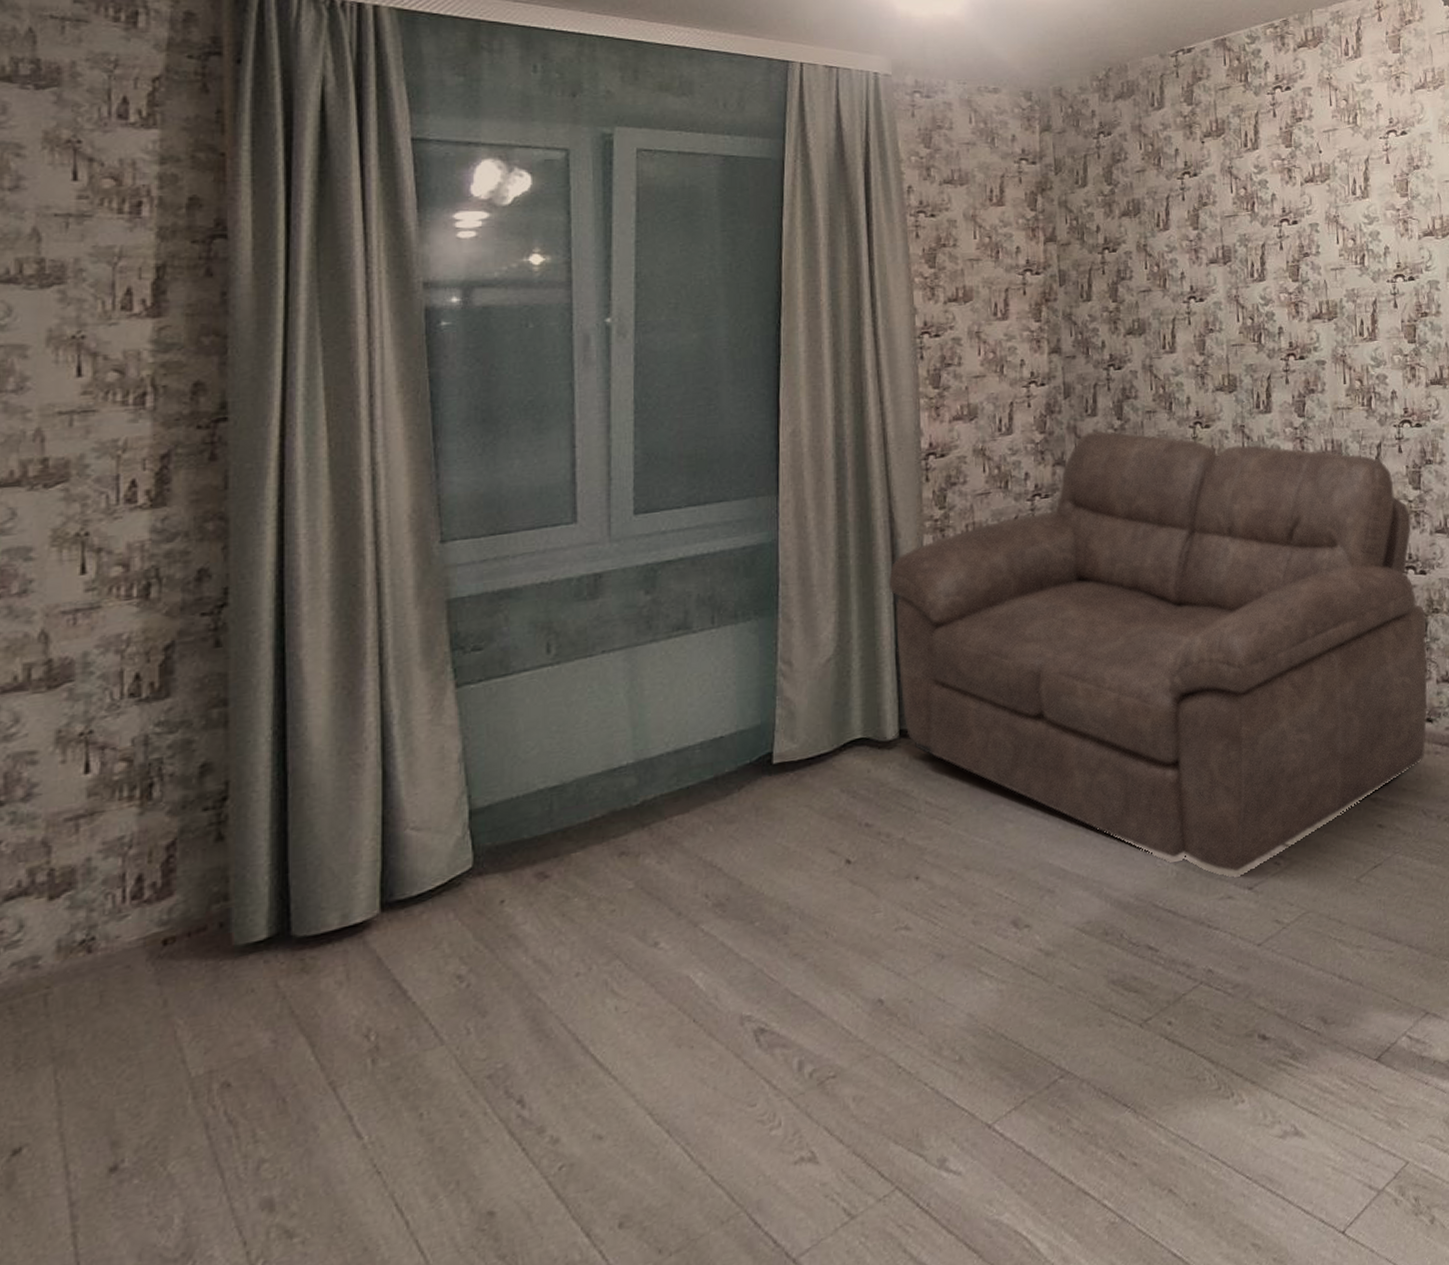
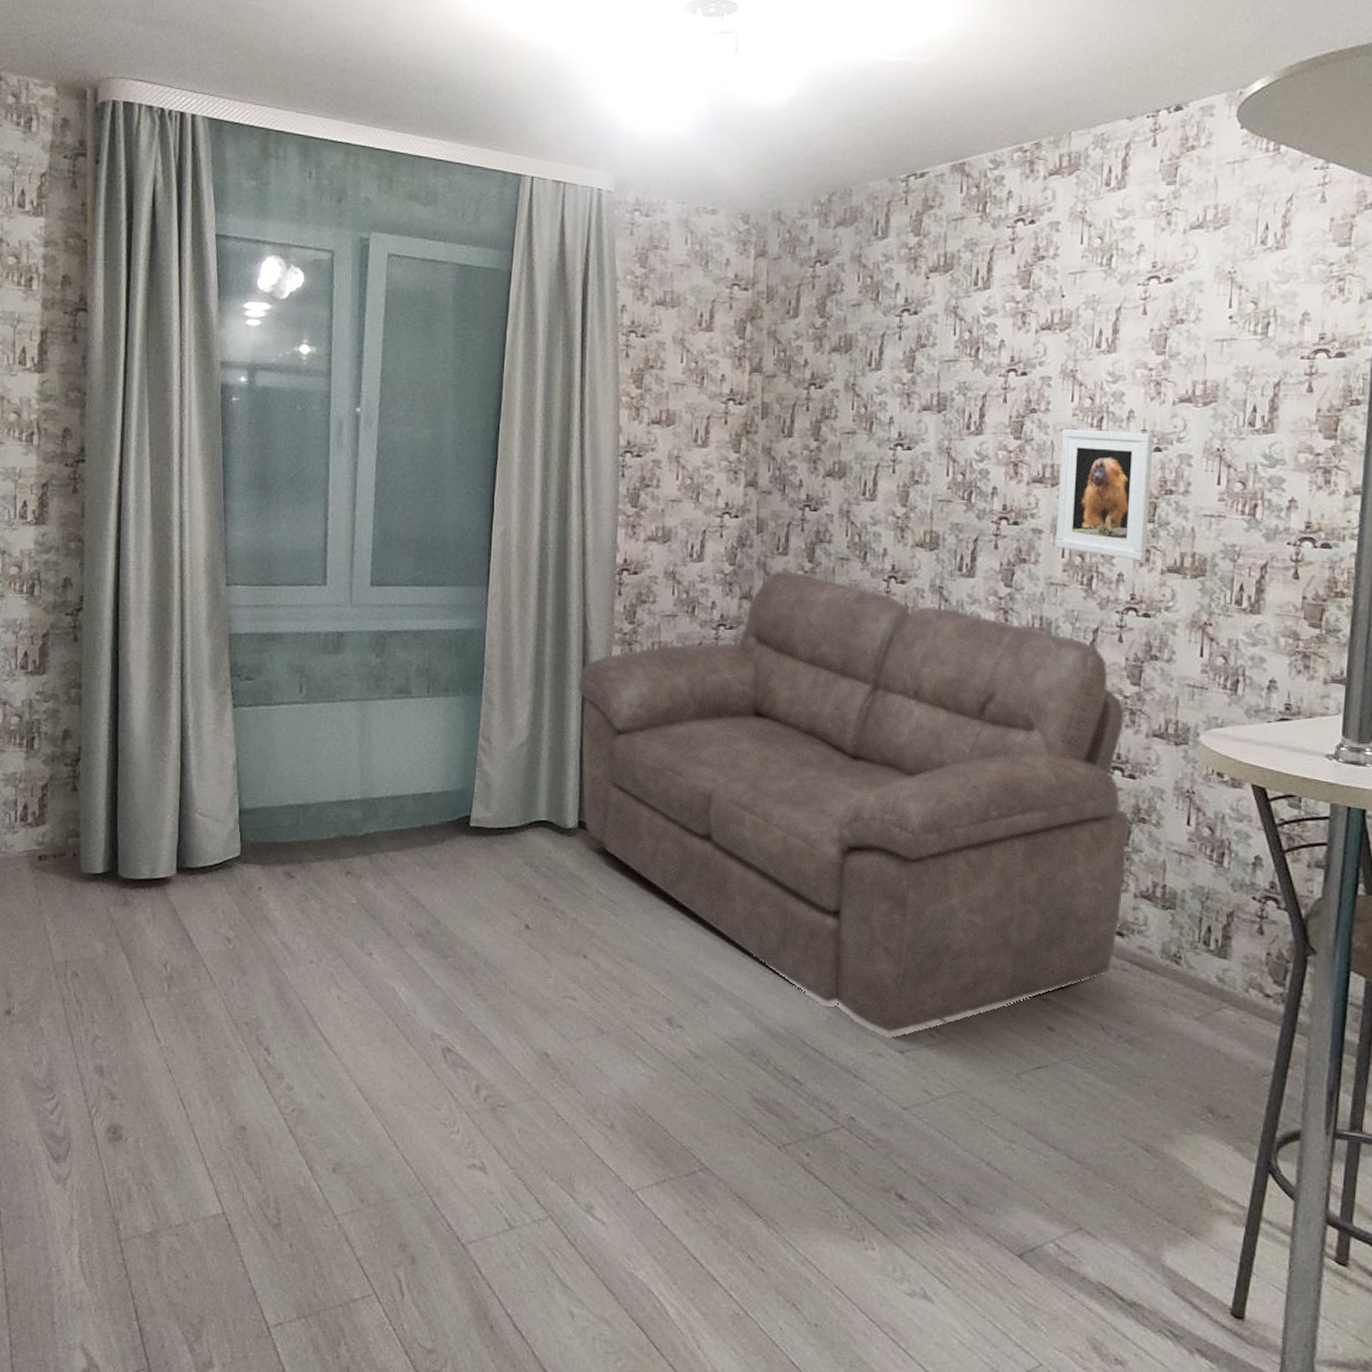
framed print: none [1332,265,1413,378] -> present [1056,428,1153,561]

